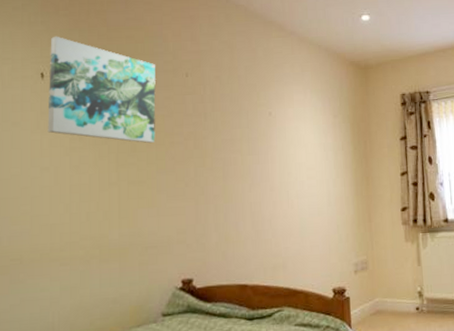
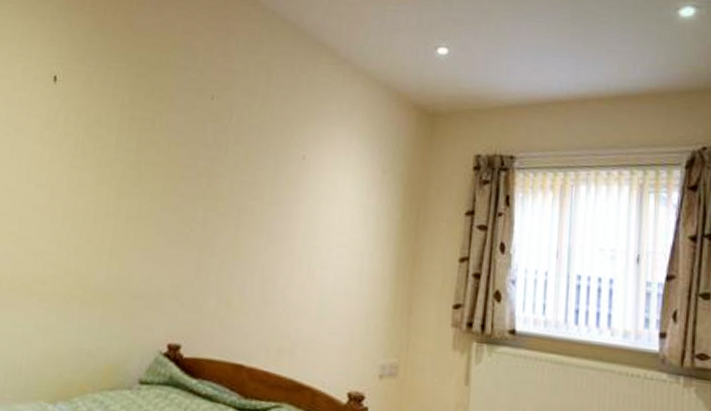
wall art: present [47,36,156,144] -> none [50,35,179,174]

